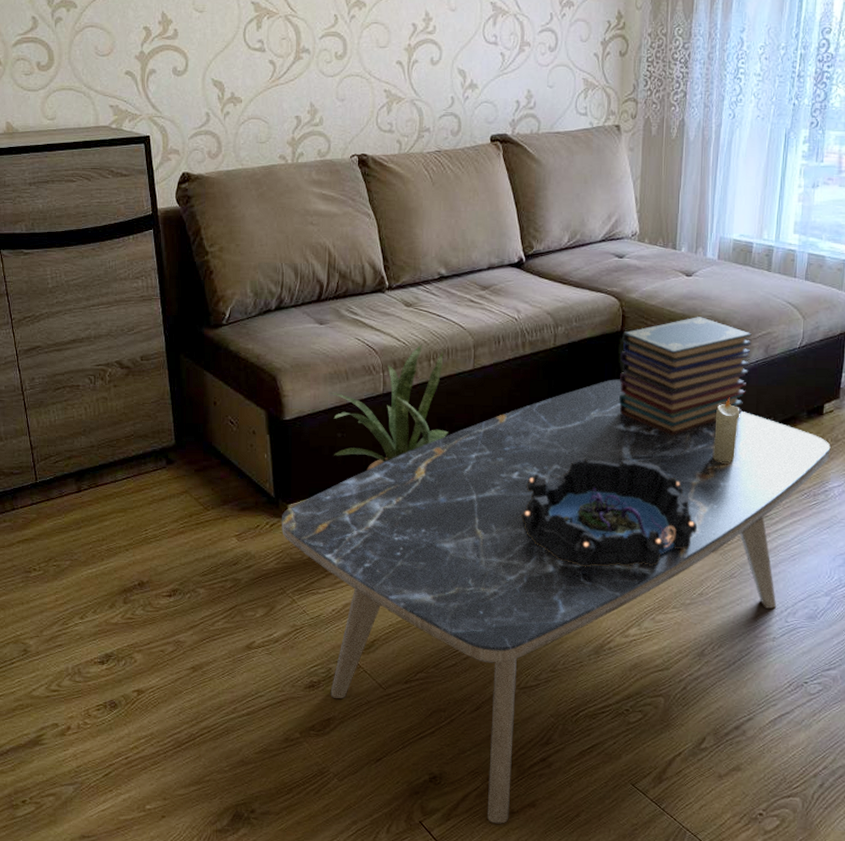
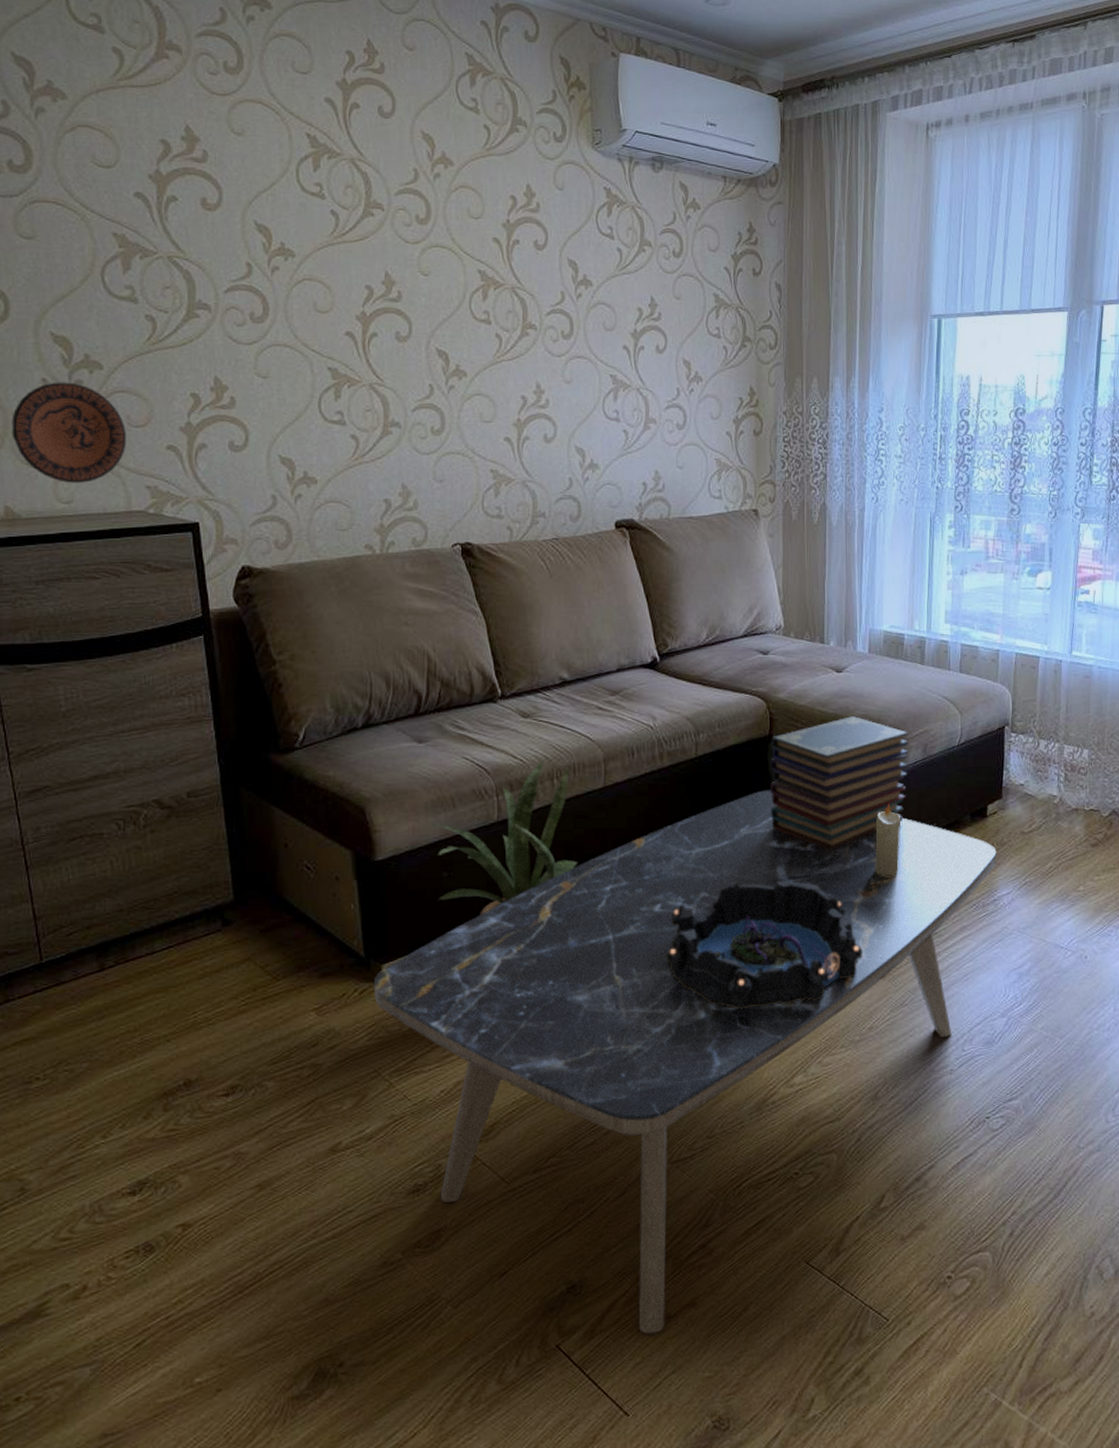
decorative plate: none [10,19,96,103] -> present [11,382,127,483]

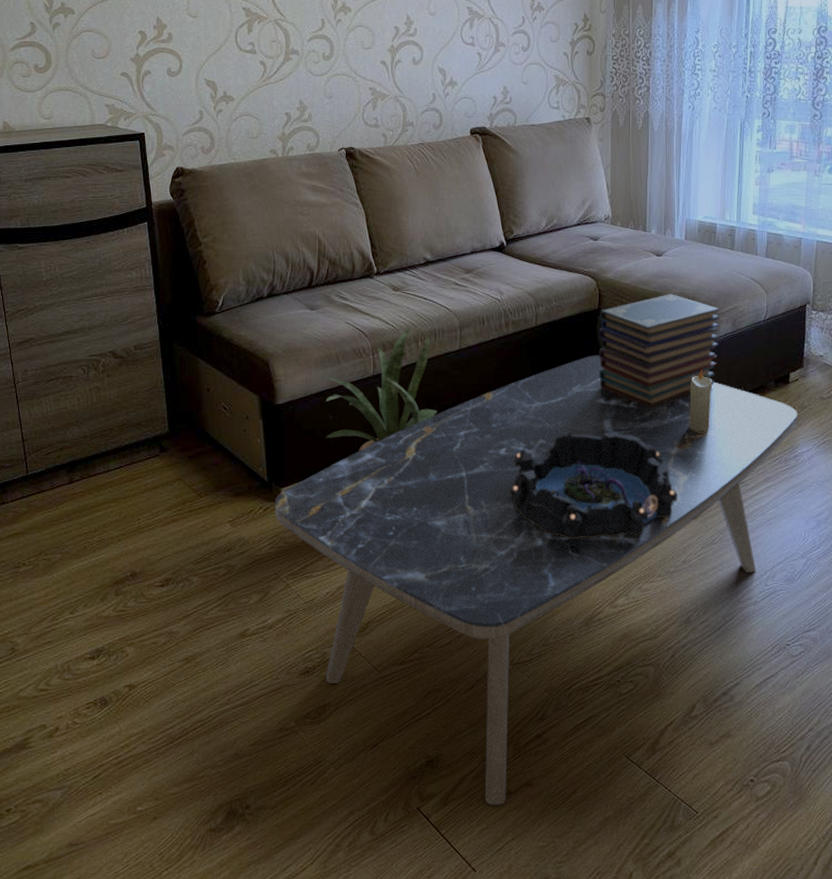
decorative plate: present [11,382,127,483] -> none [8,25,92,103]

